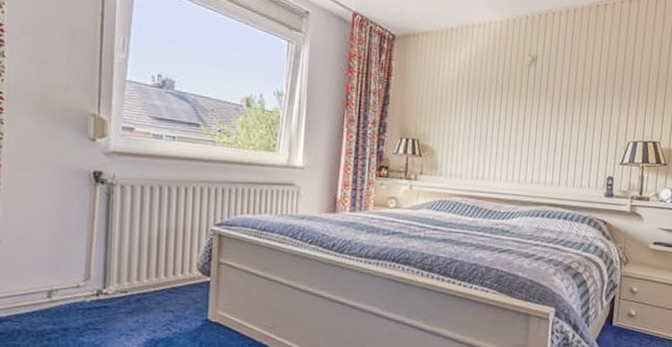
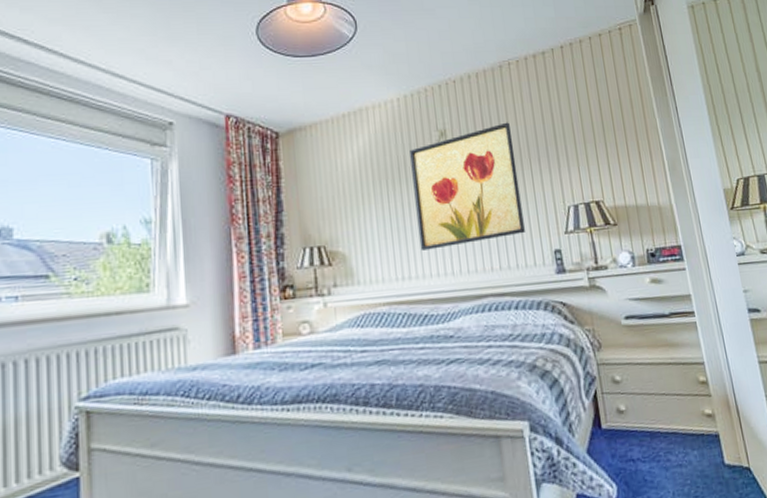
wall art: none [496,58,594,159] -> present [410,122,525,251]

